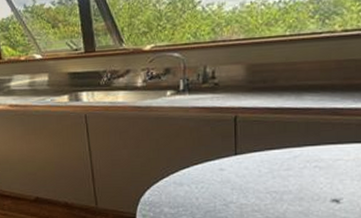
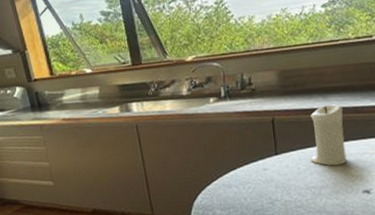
candle: none [273,104,317,171] -> present [309,104,347,166]

